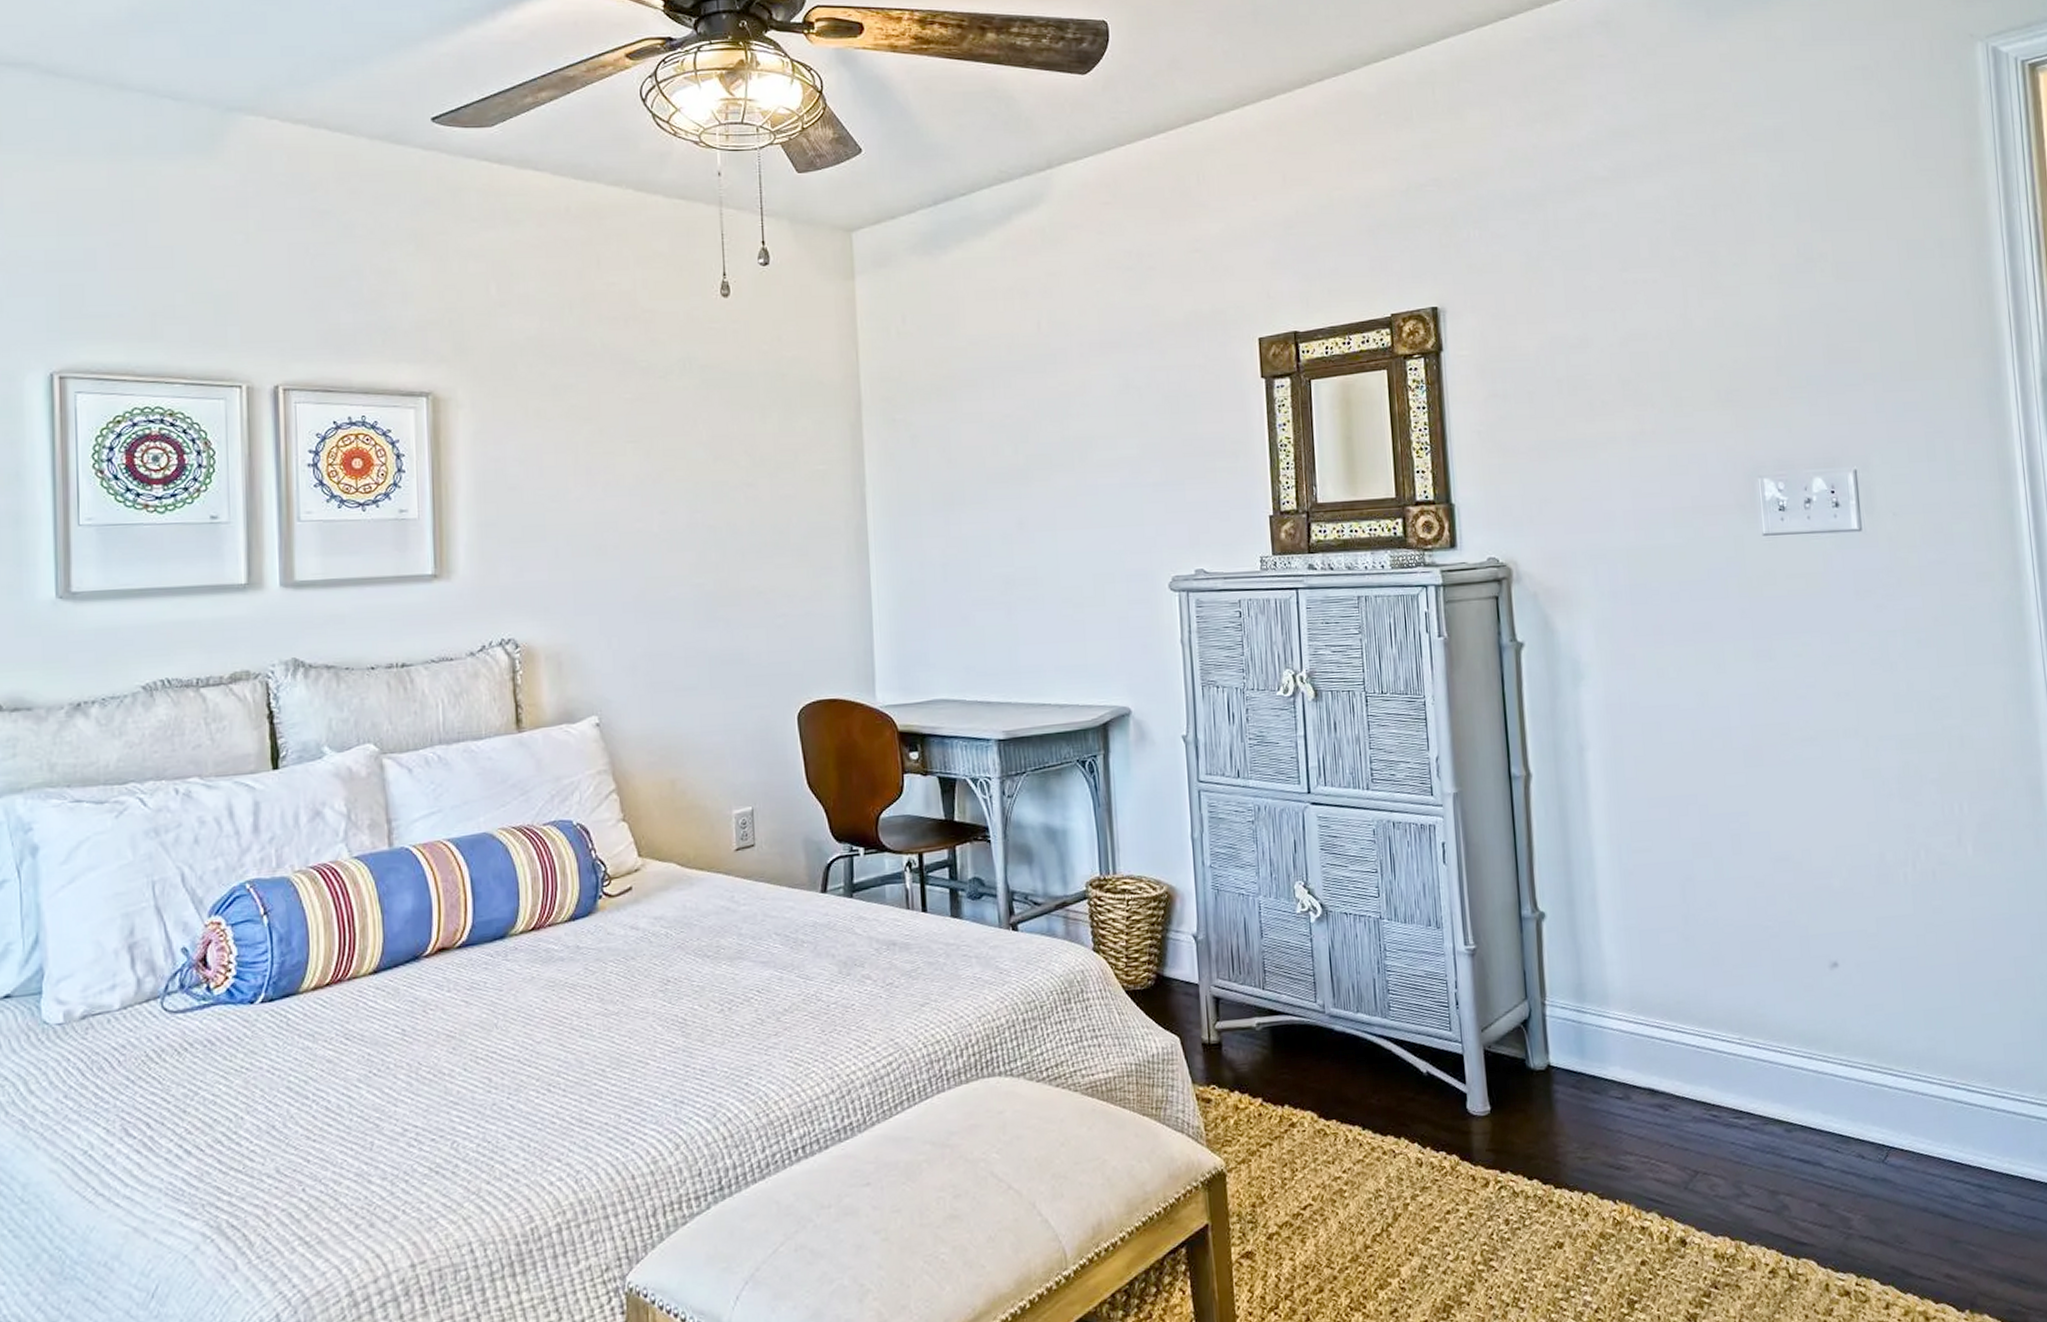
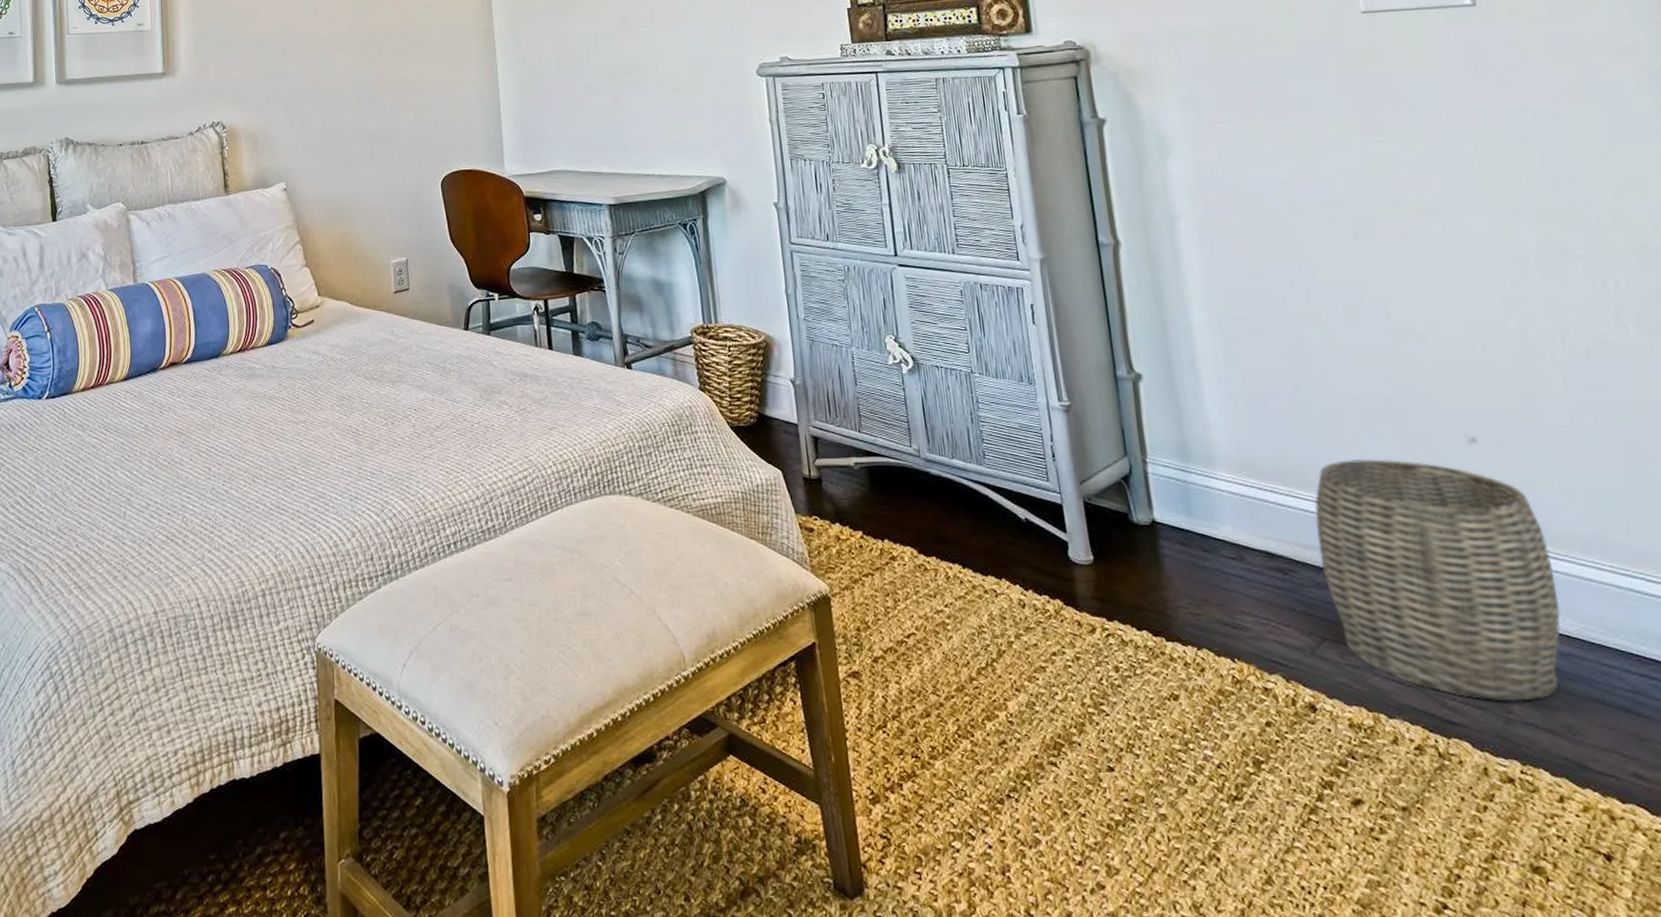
woven basket: none [1696,987,1898,1219] -> present [1314,459,1561,702]

